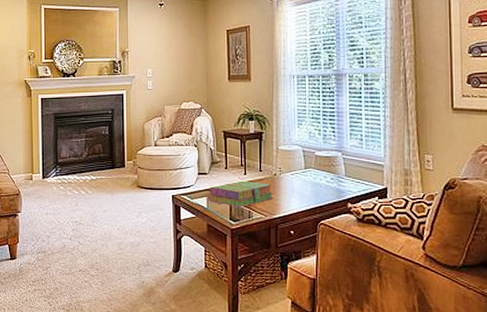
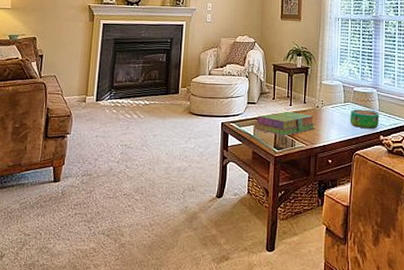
decorative bowl: none [312,175,346,197] -> present [349,109,380,129]

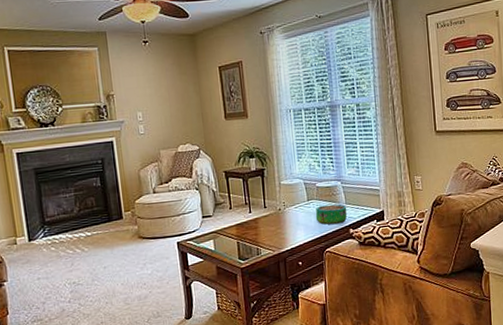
stack of books: present [254,111,314,136] -> none [214,218,279,246]

